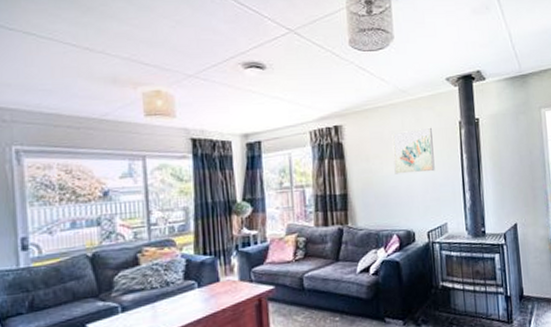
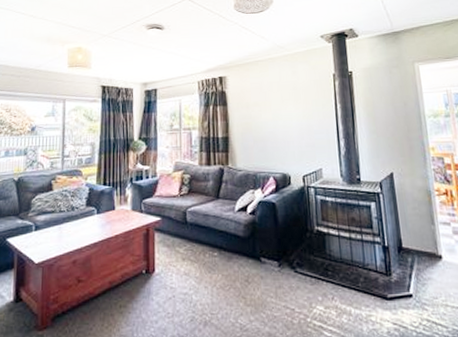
wall art: present [392,127,435,175] -> none [270,79,310,121]

